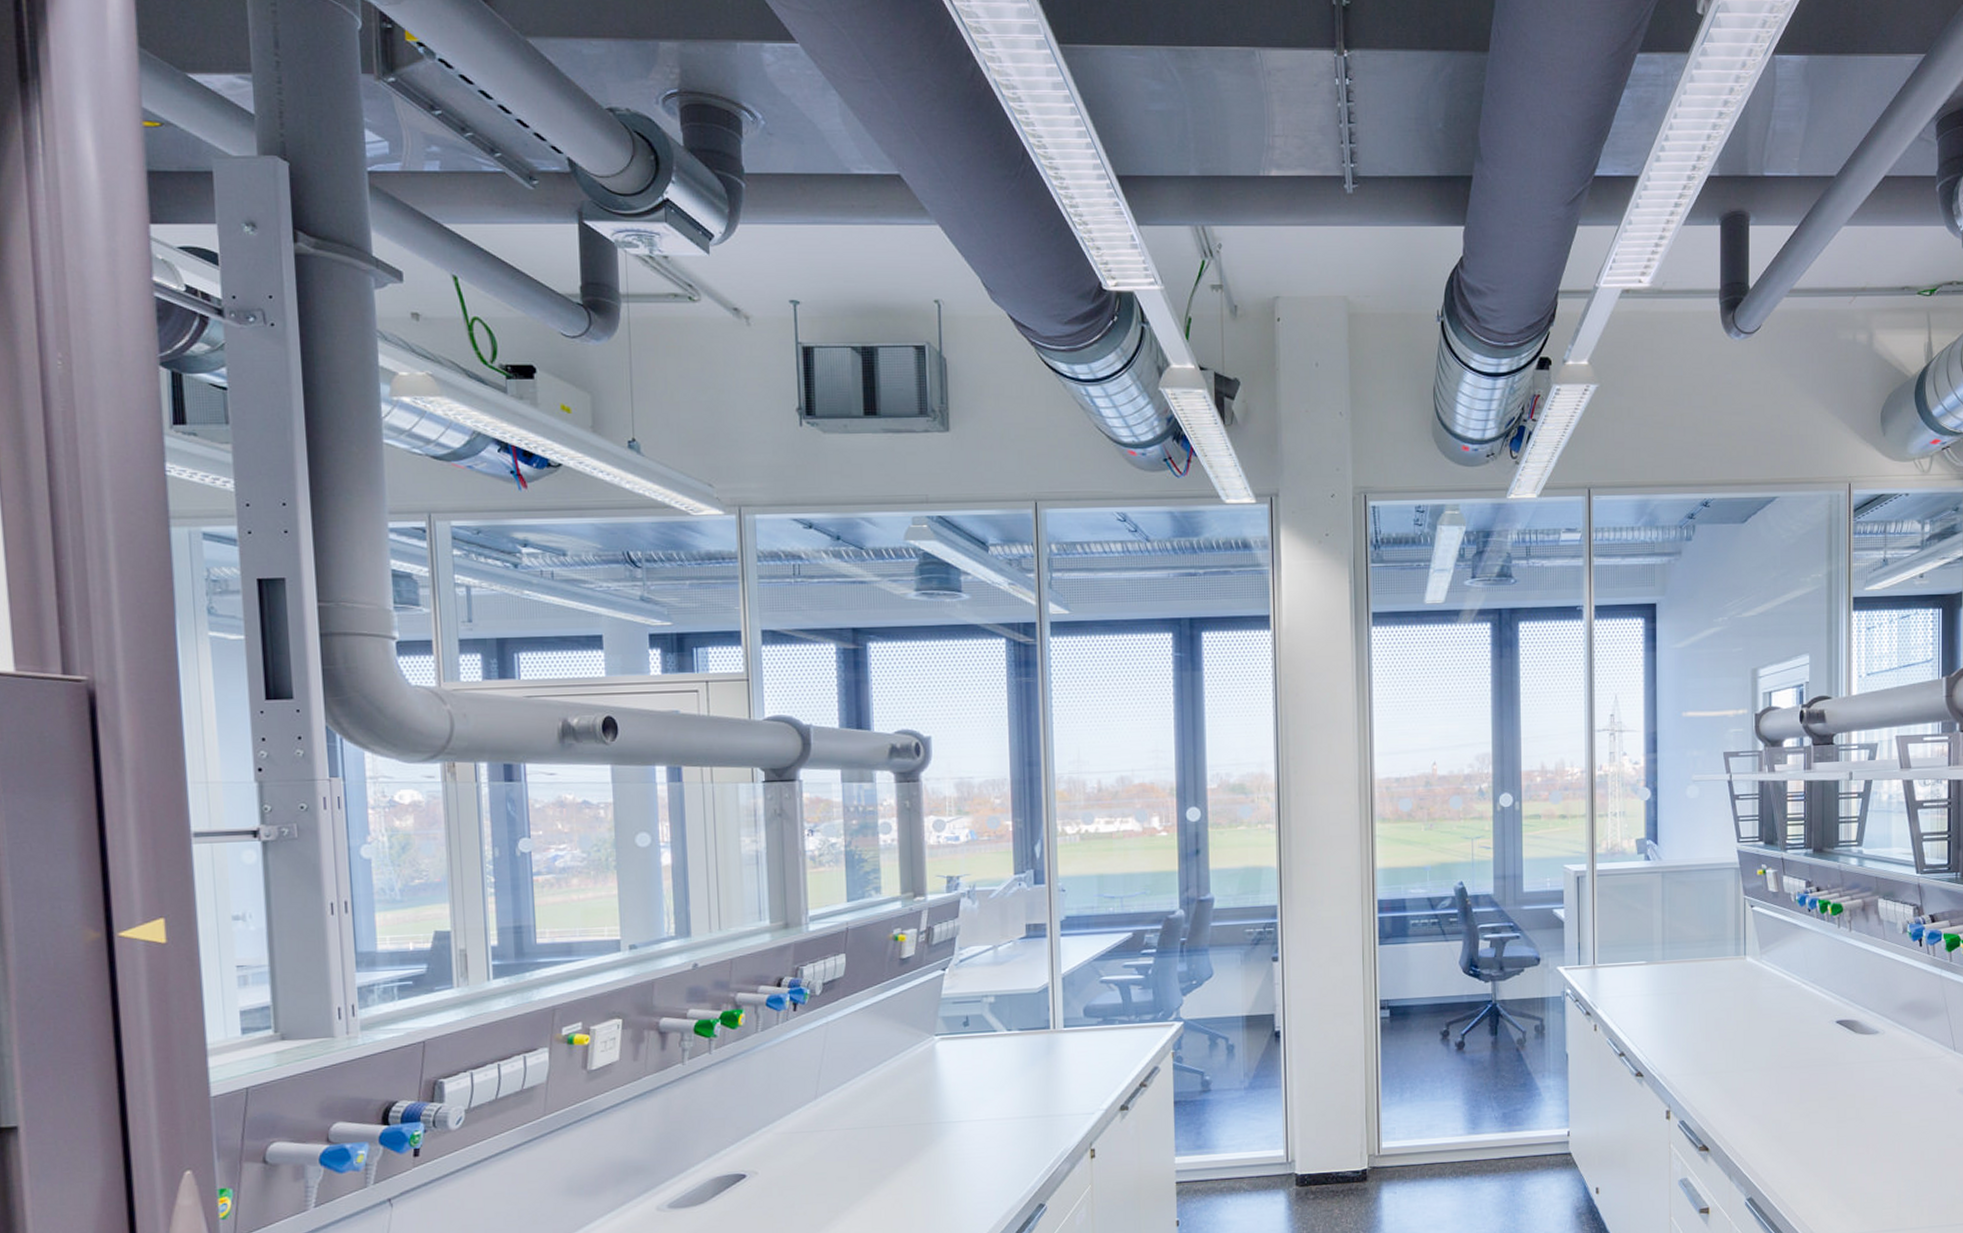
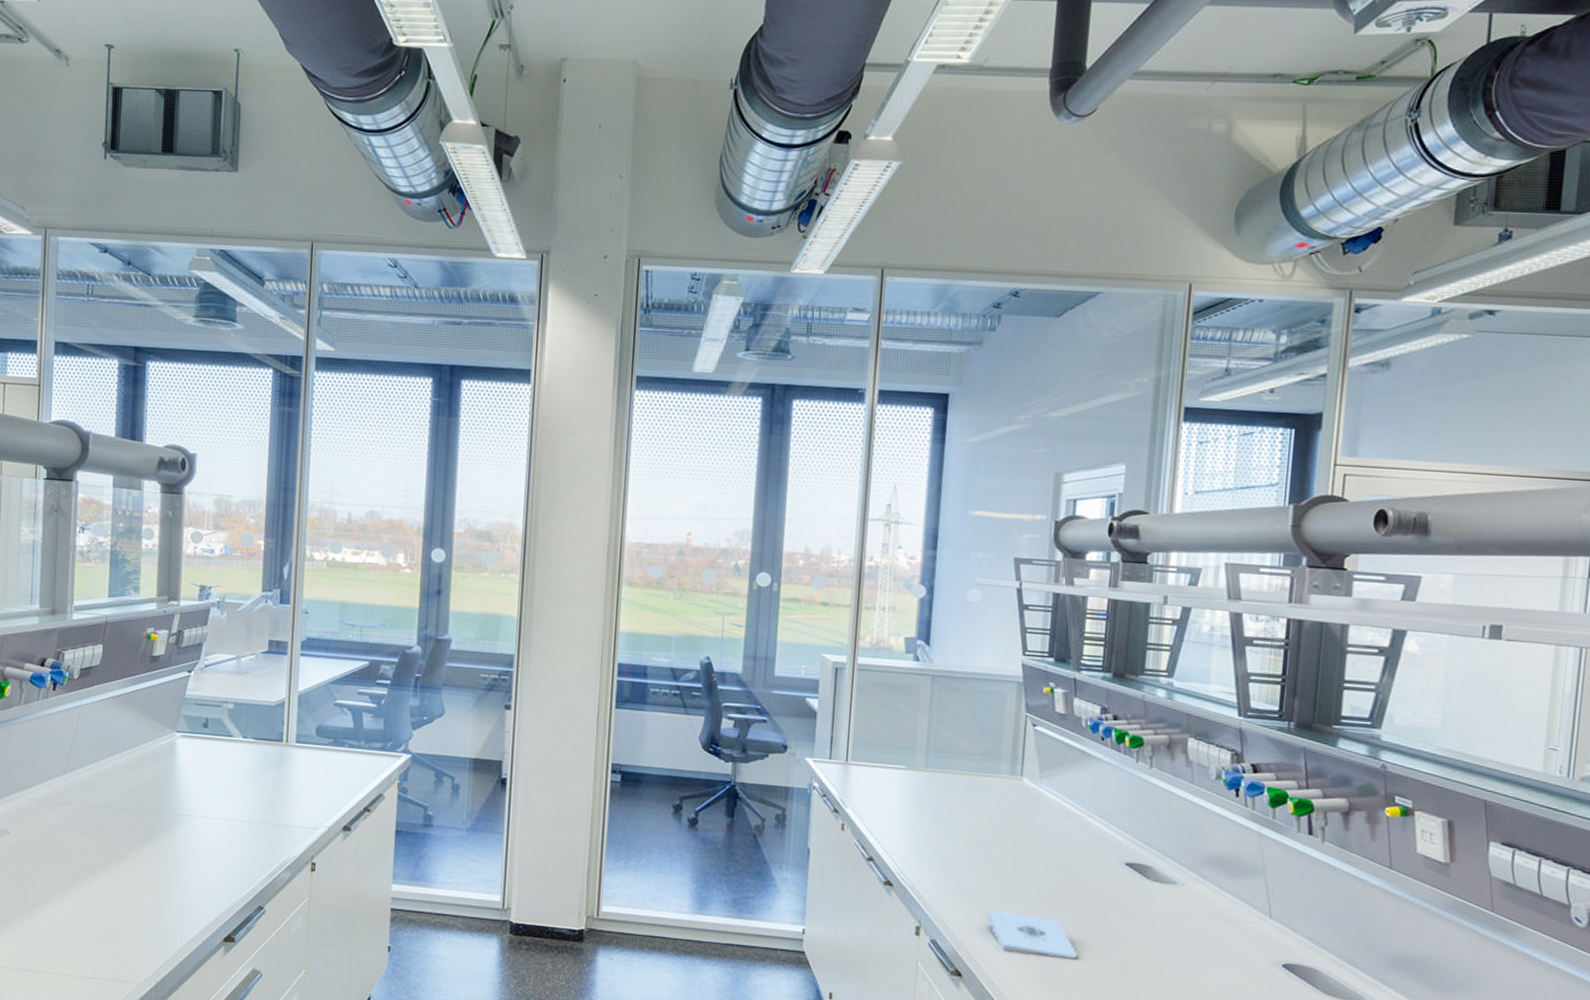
notepad: none [1726,1082,1803,1121] -> present [987,908,1077,959]

